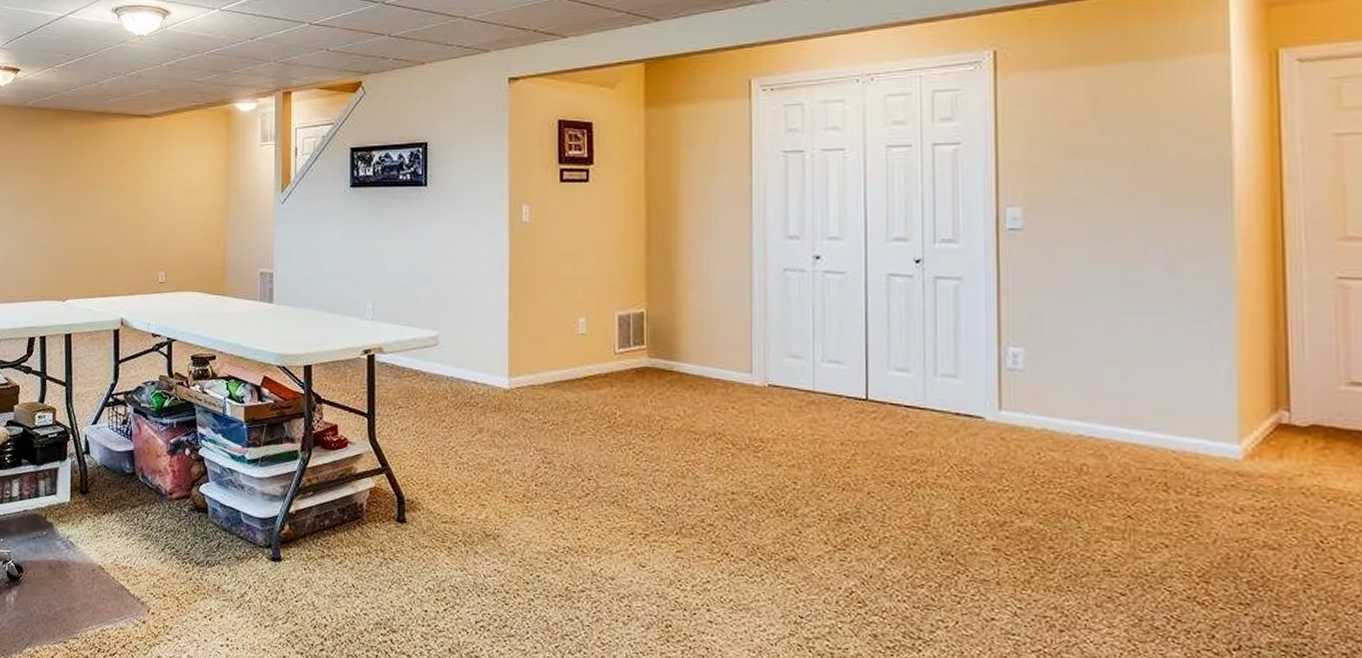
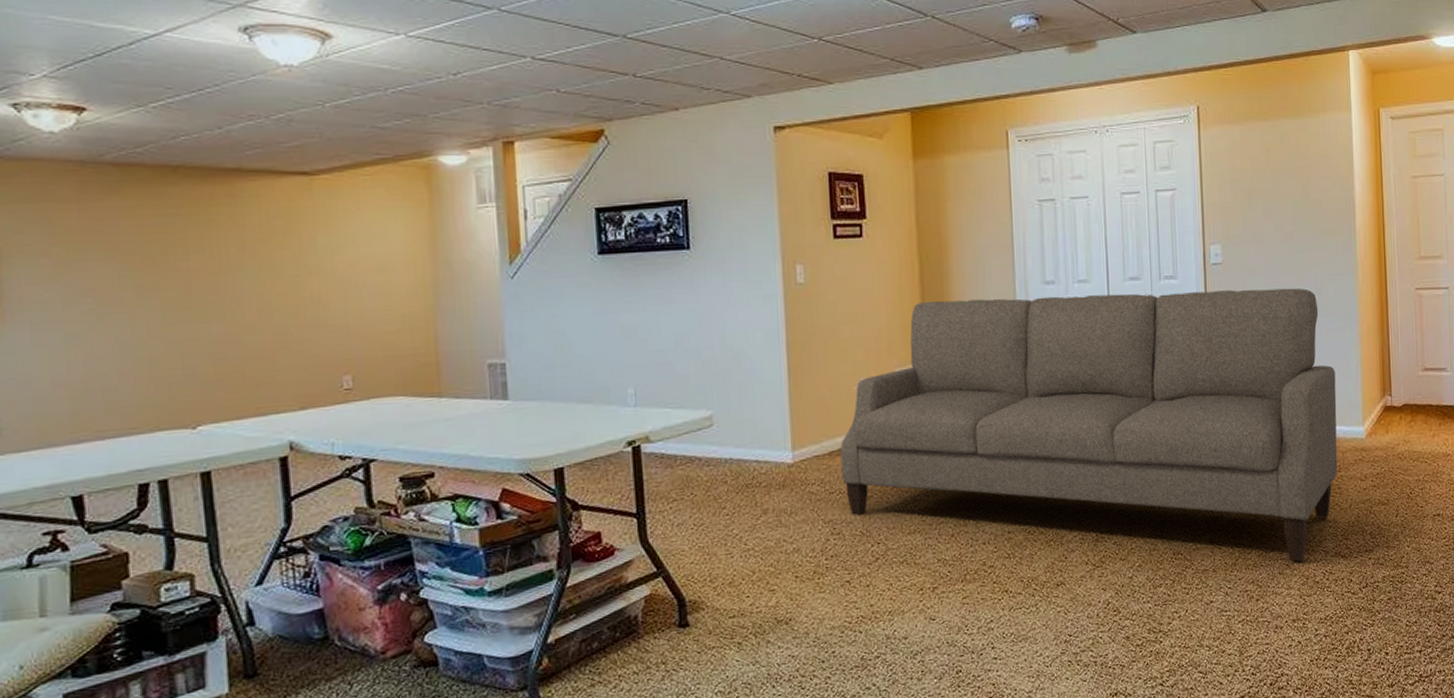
sofa: none [556,248,1195,597] -> present [840,288,1338,562]

